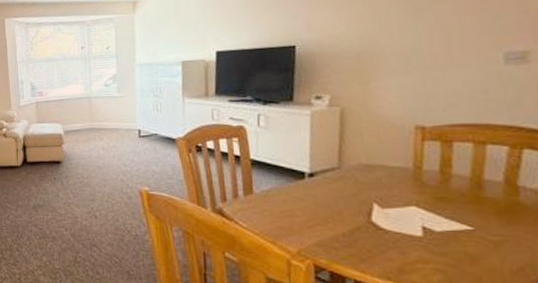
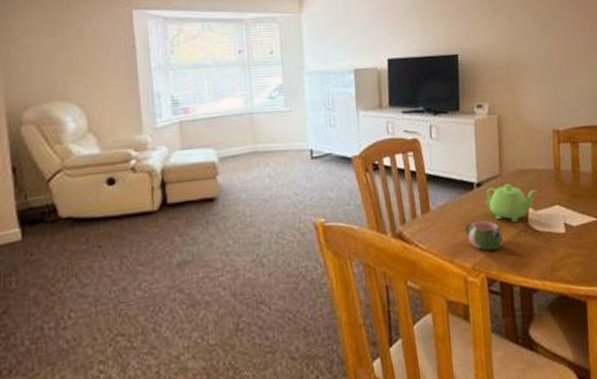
mug: none [291,210,337,240] -> present [465,220,503,251]
teapot: none [318,177,389,217] -> present [485,183,538,223]

